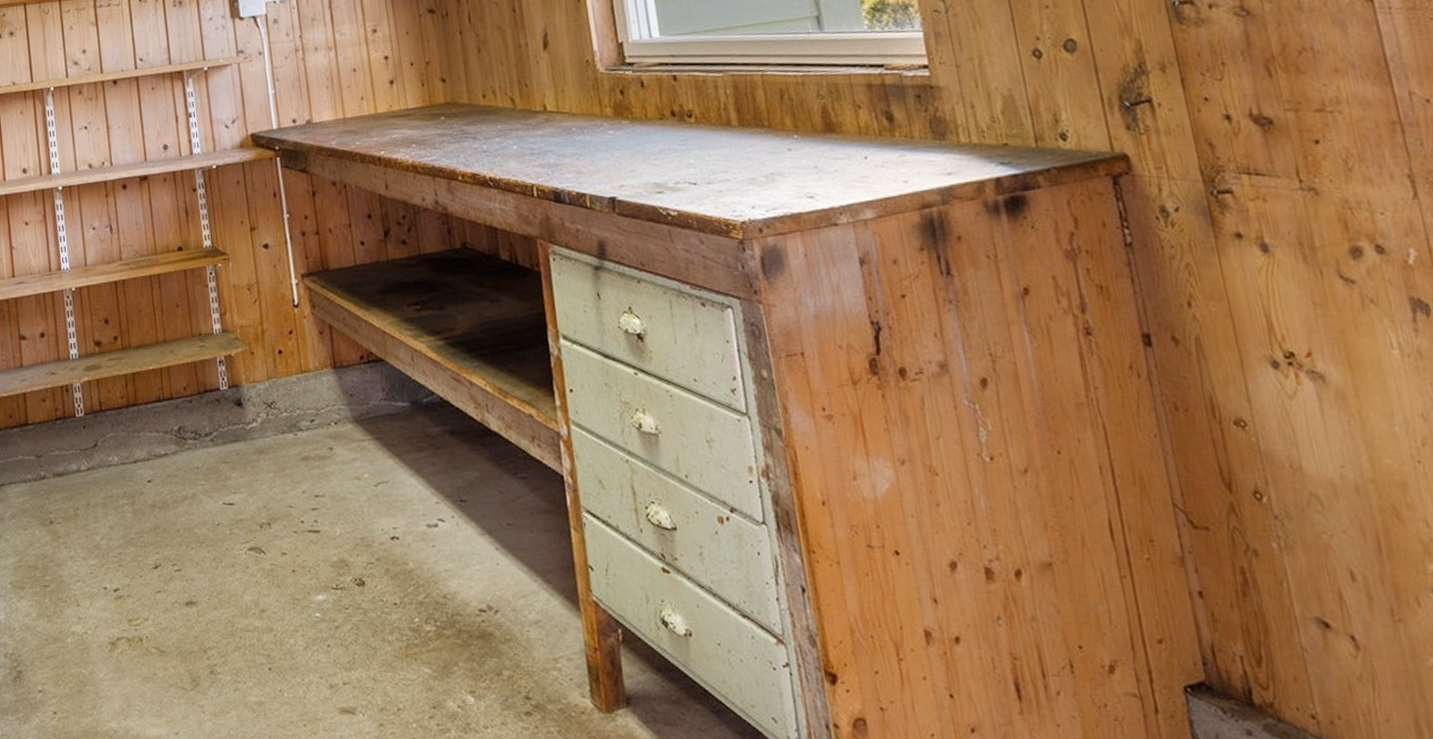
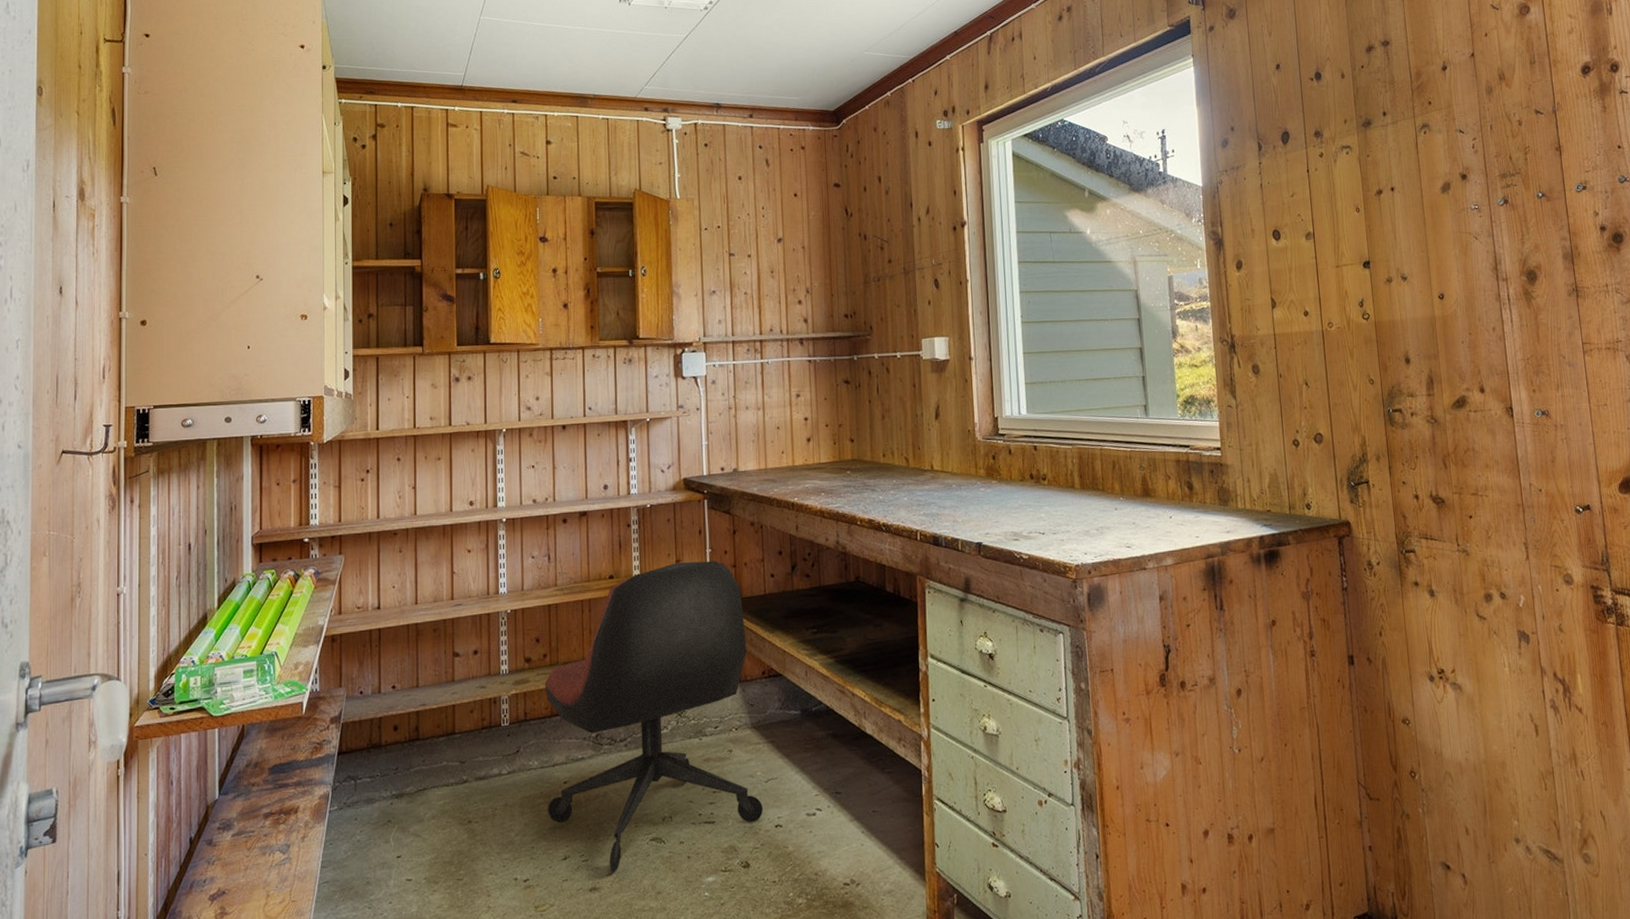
office chair: none [117,227,375,585] -> present [544,560,763,873]

